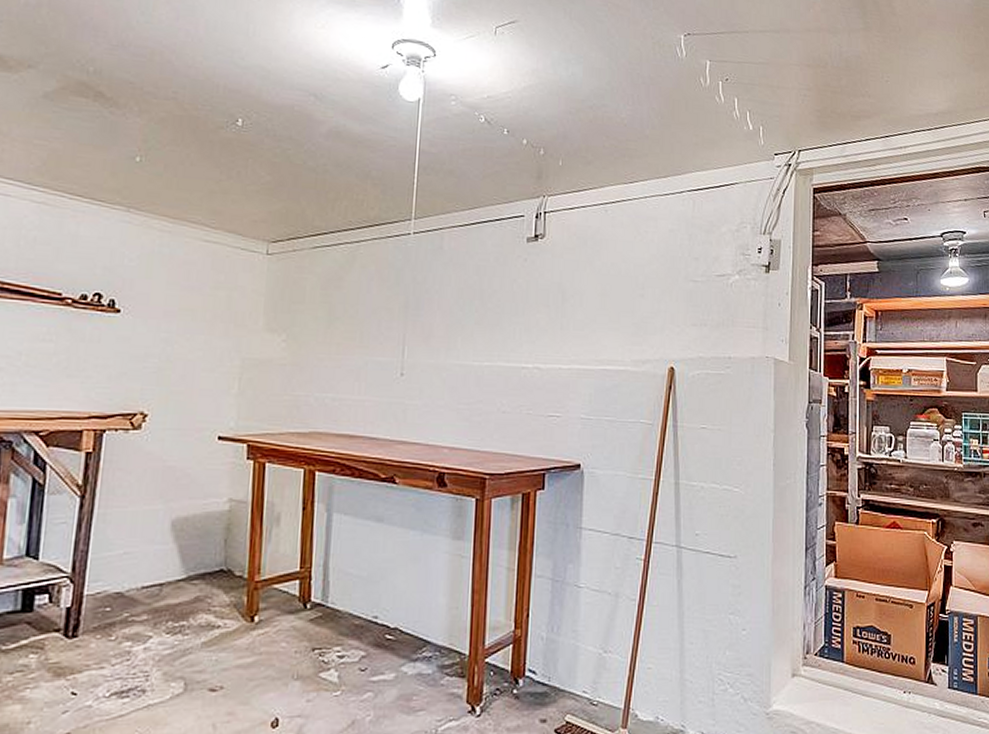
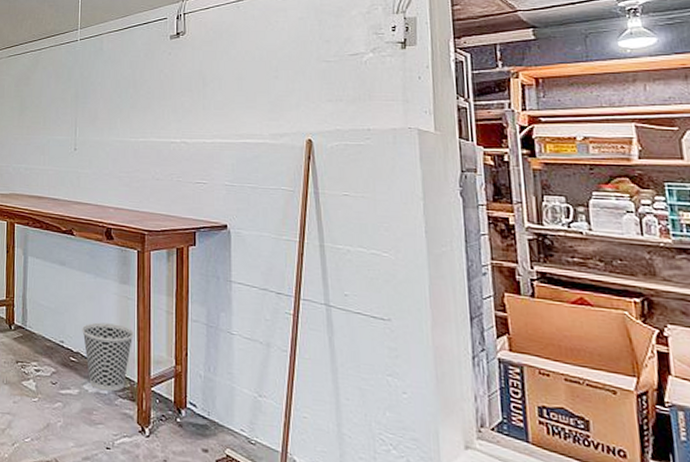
wastebasket: none [402,589,467,670] -> present [82,322,134,392]

